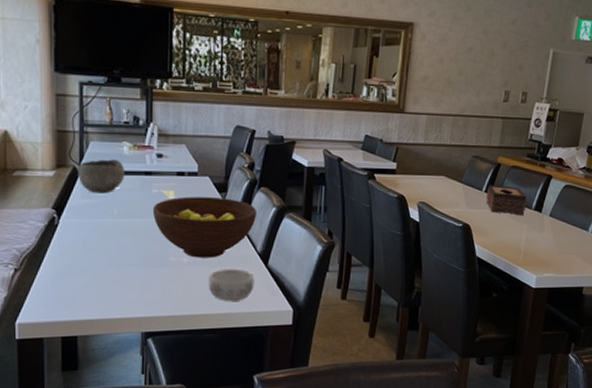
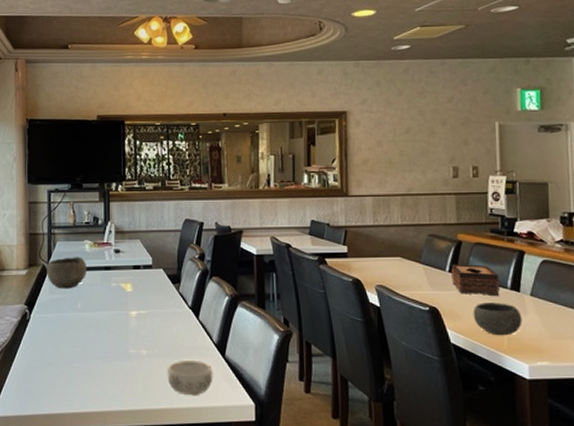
fruit bowl: present [152,196,256,258] -> none [112,289,210,350]
bowl: none [498,221,539,251] -> present [472,302,522,336]

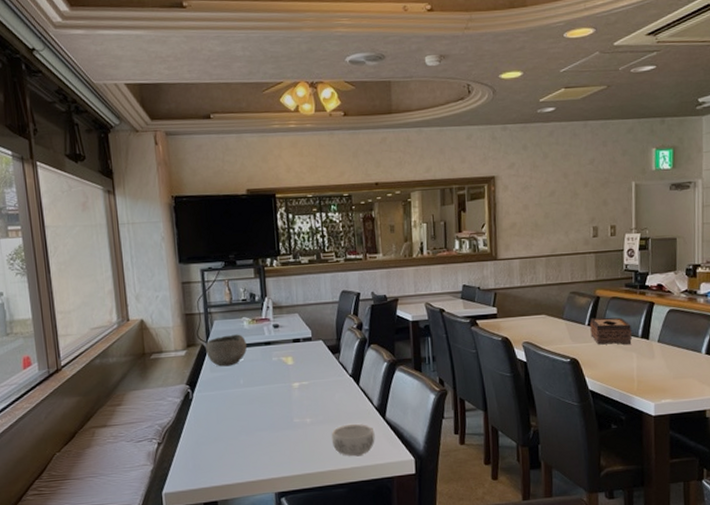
bowl: present [472,302,522,336] -> none [608,350,650,380]

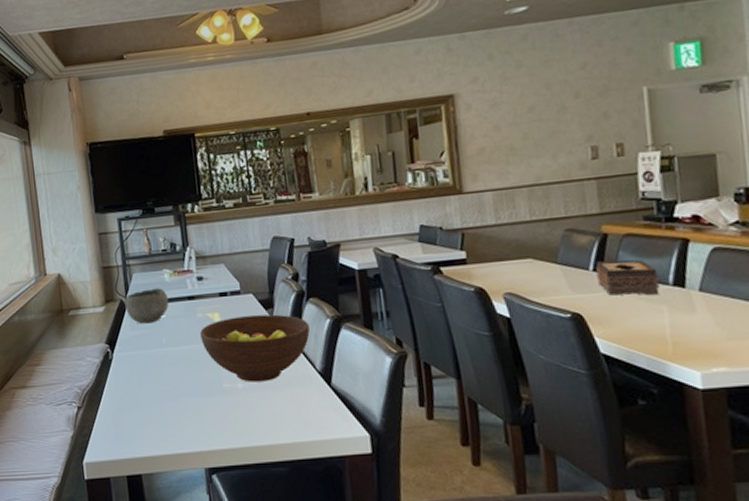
fruit bowl: none [274,358,370,417] -> present [199,314,310,382]
decorative bowl: present [331,423,375,457] -> none [267,390,320,430]

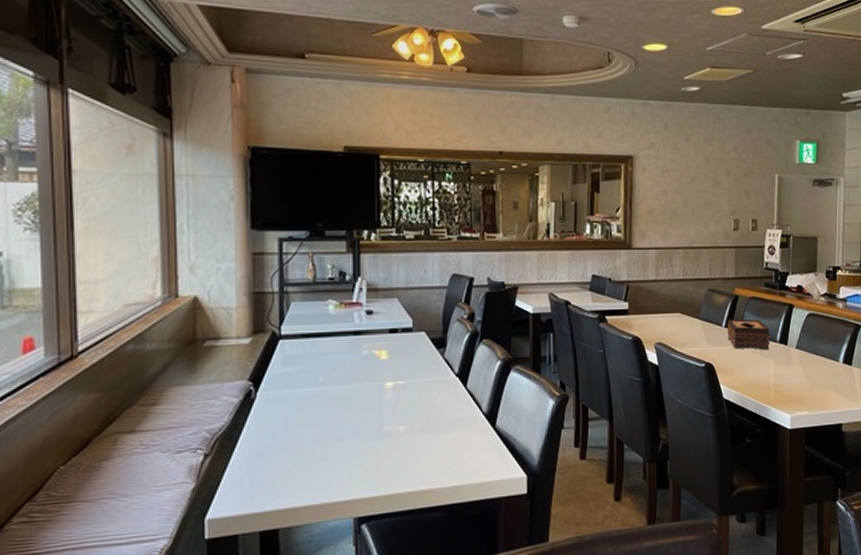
bowl: present [125,288,170,324] -> none [278,320,332,360]
fruit bowl: present [199,314,310,382] -> none [363,354,479,425]

